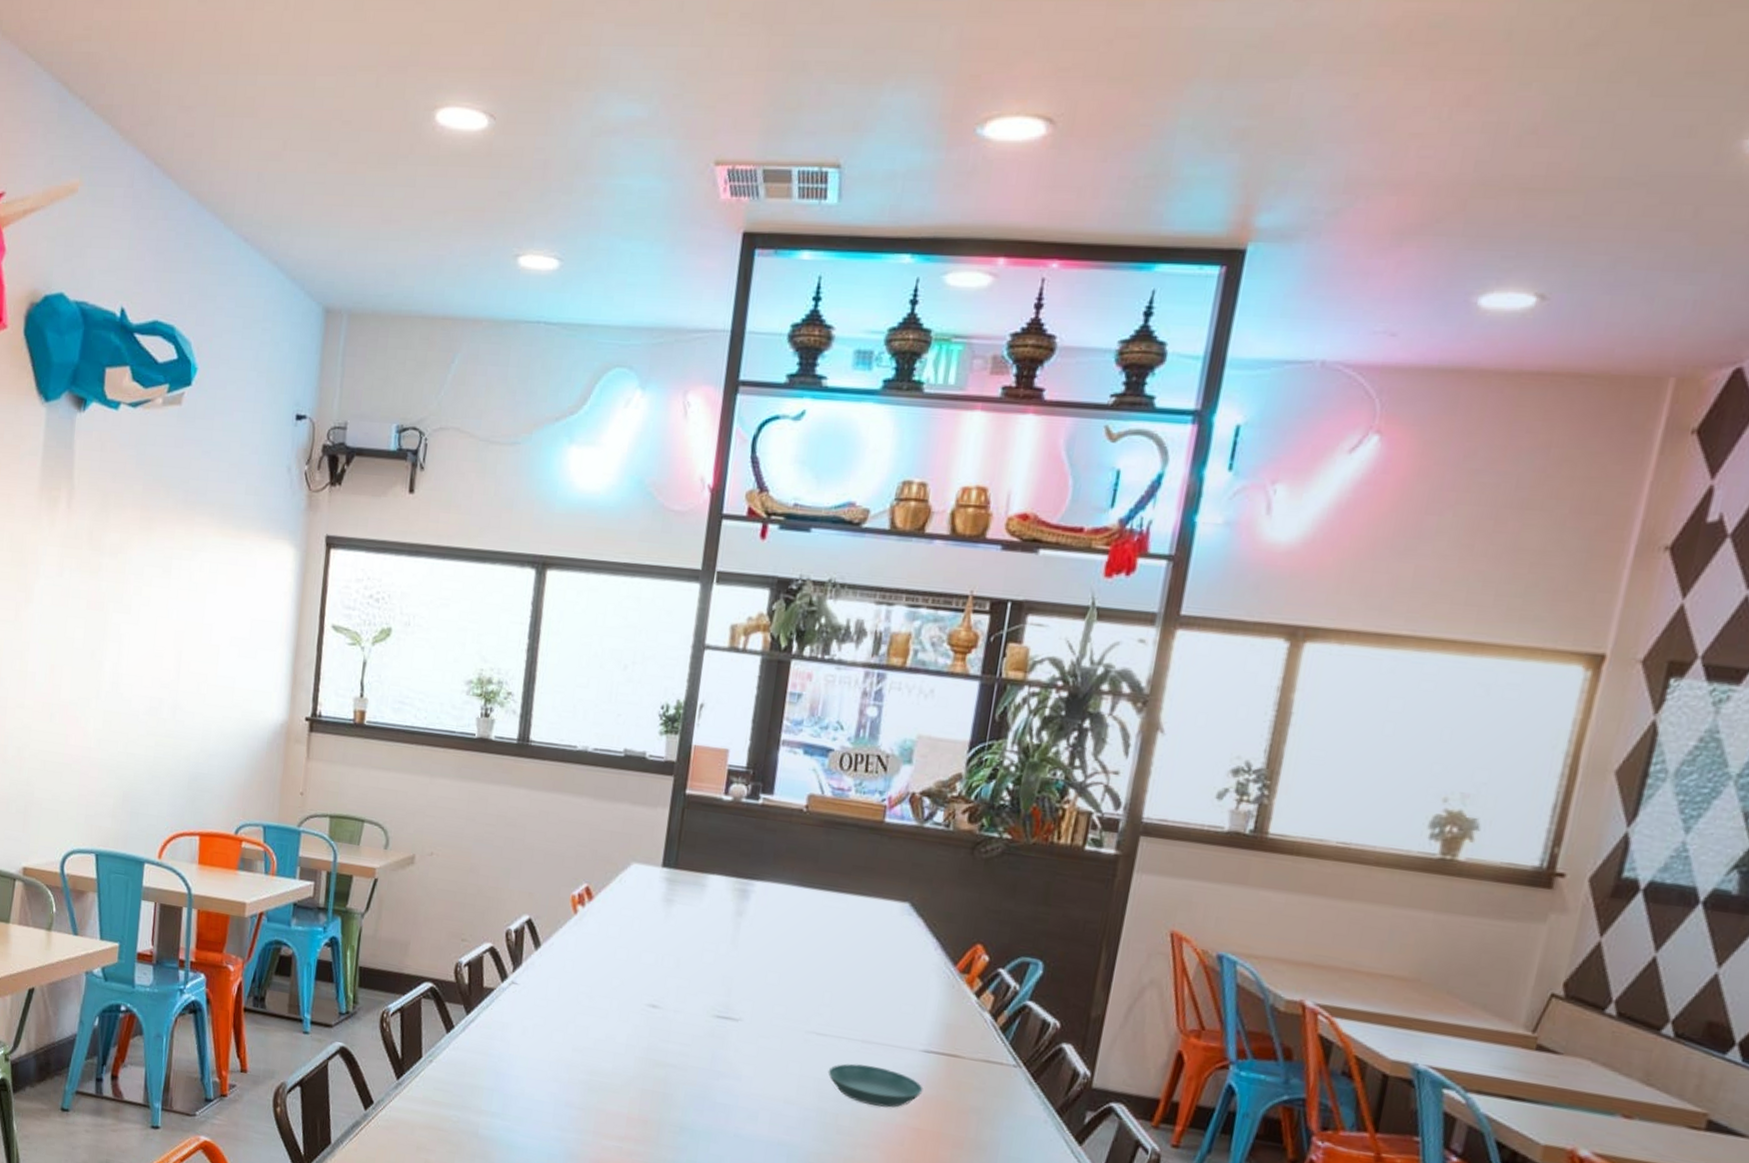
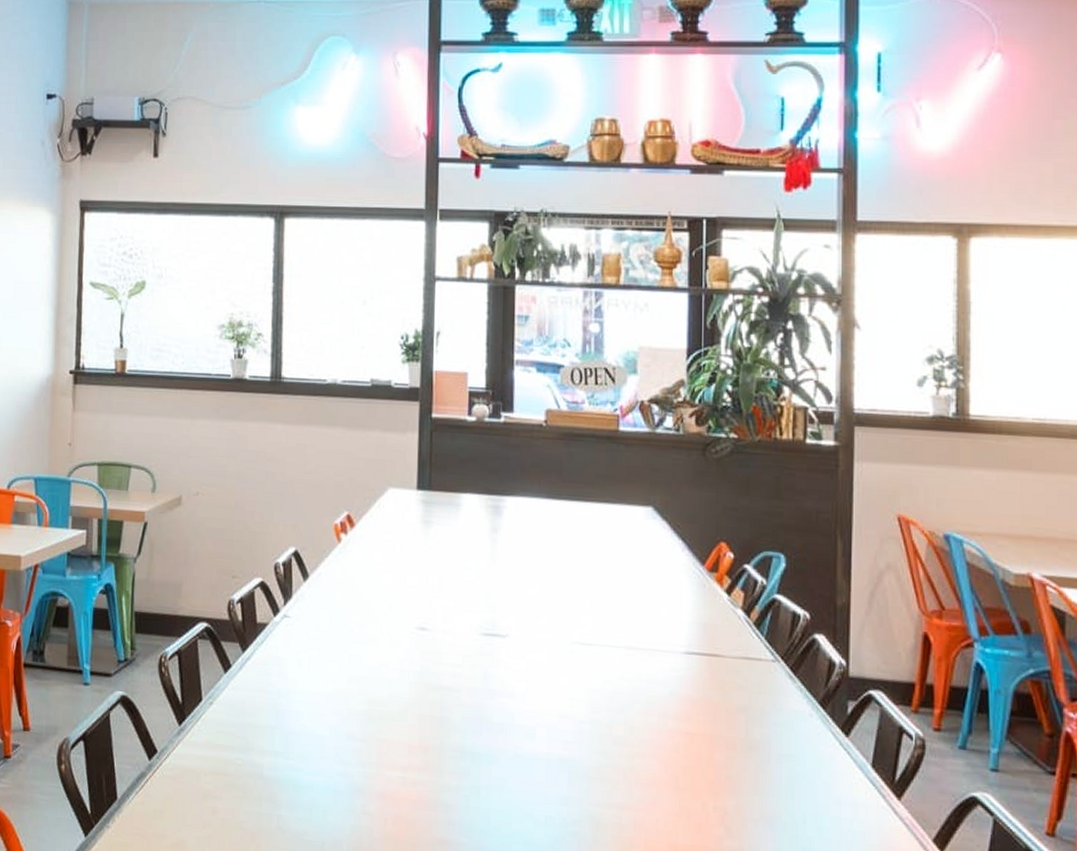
saucer: present [827,1063,923,1108] -> none [597,671,690,714]

